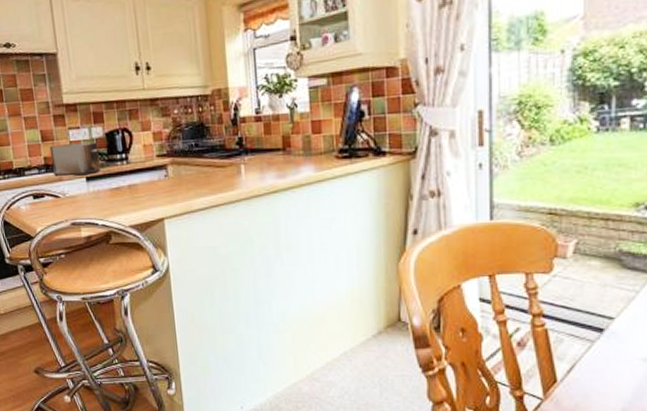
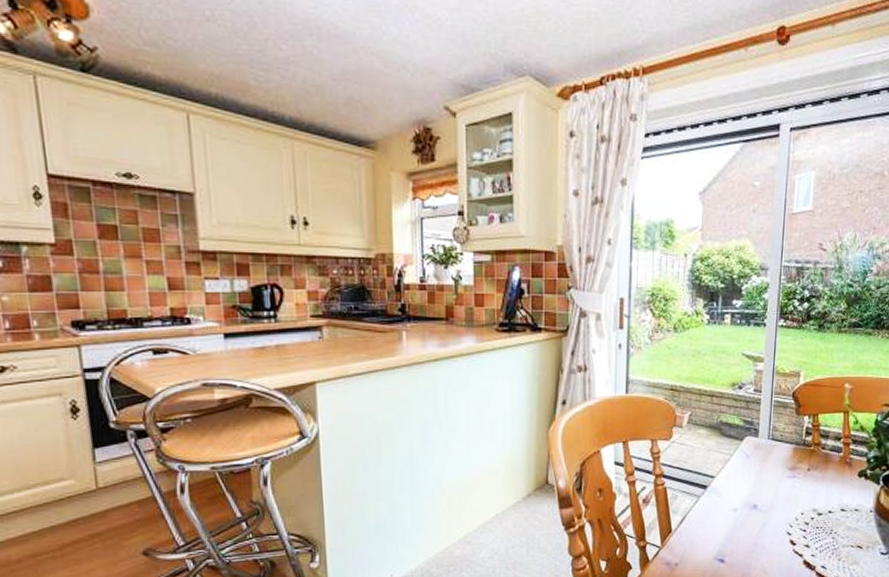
toaster: present [49,142,101,177] -> none [178,295,242,332]

